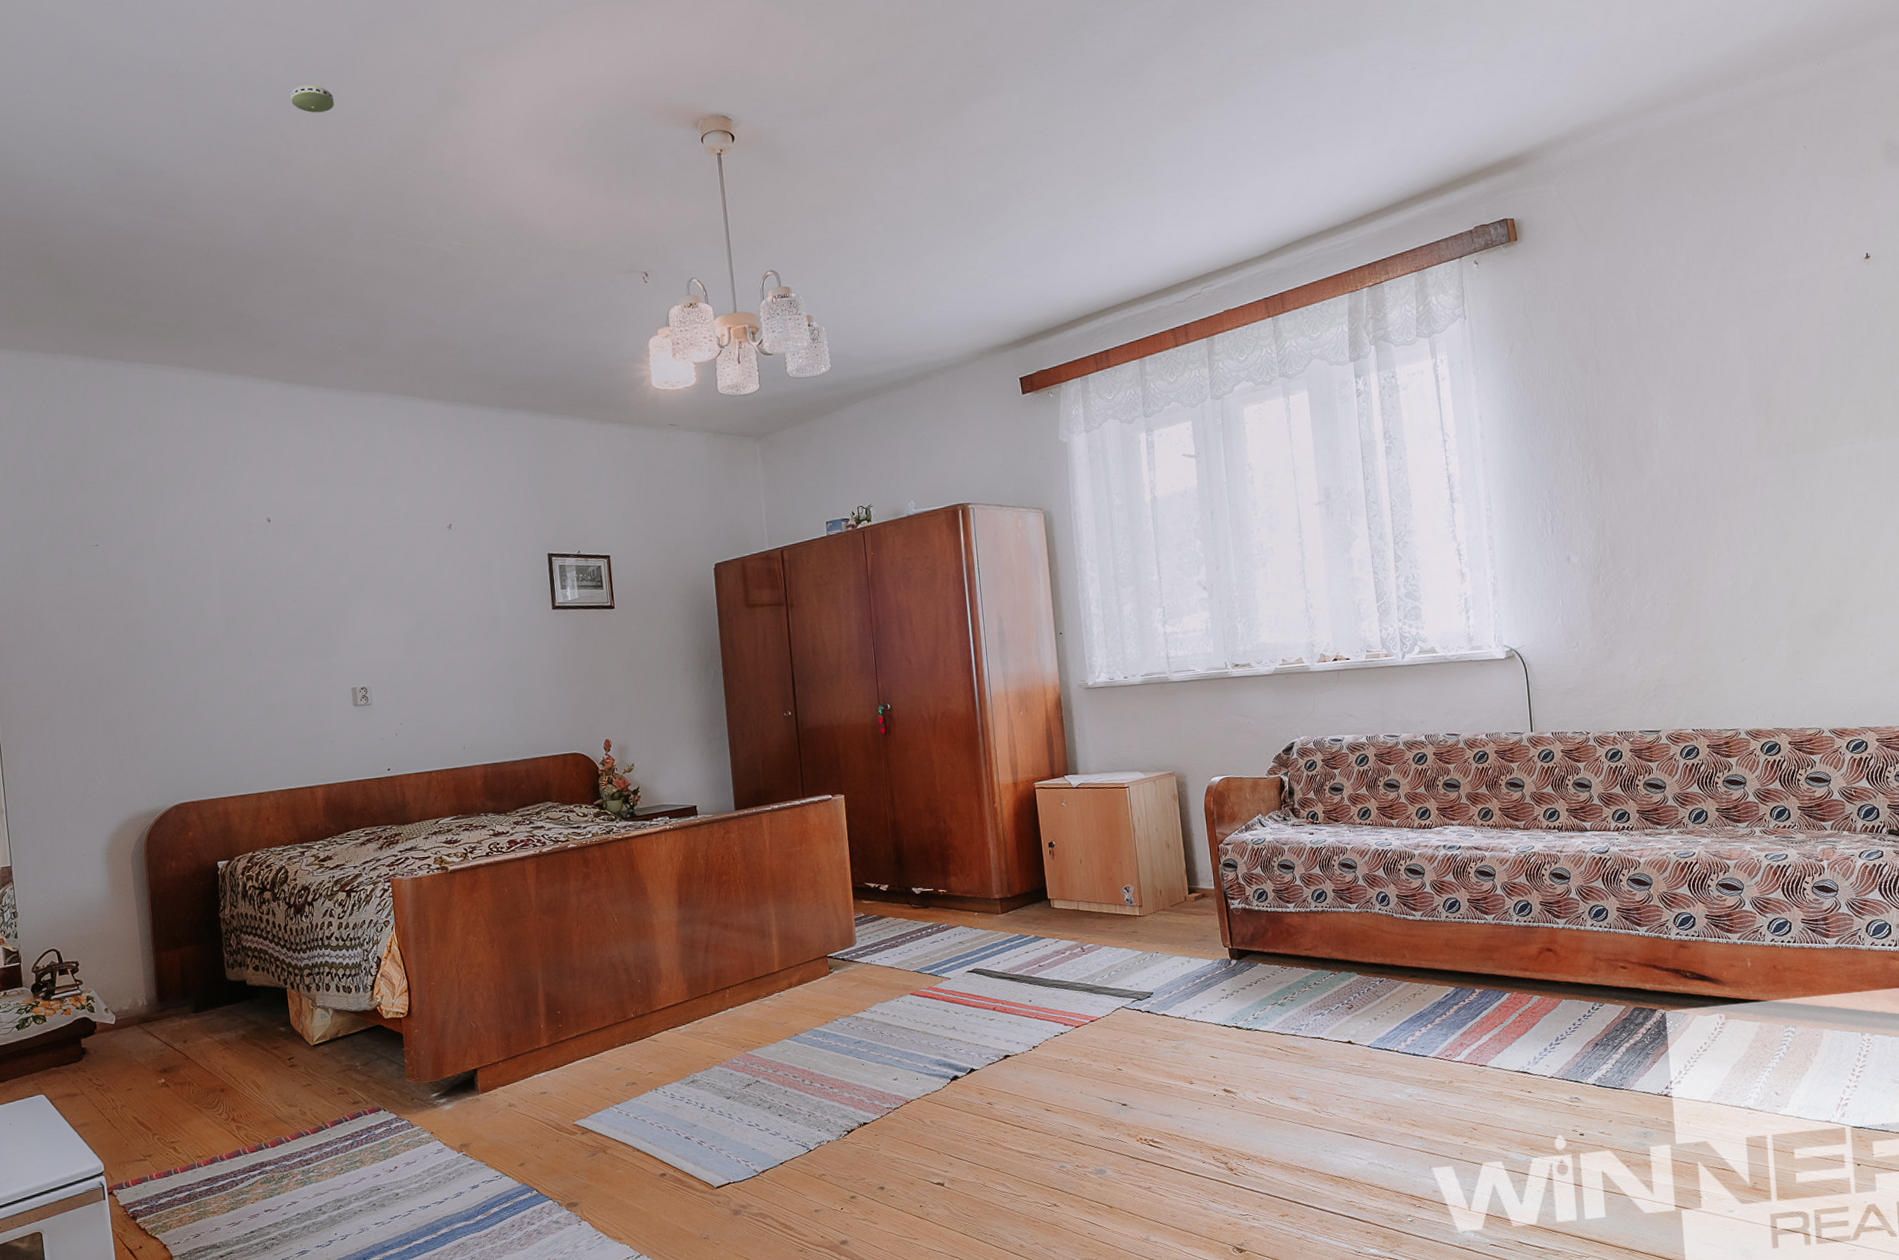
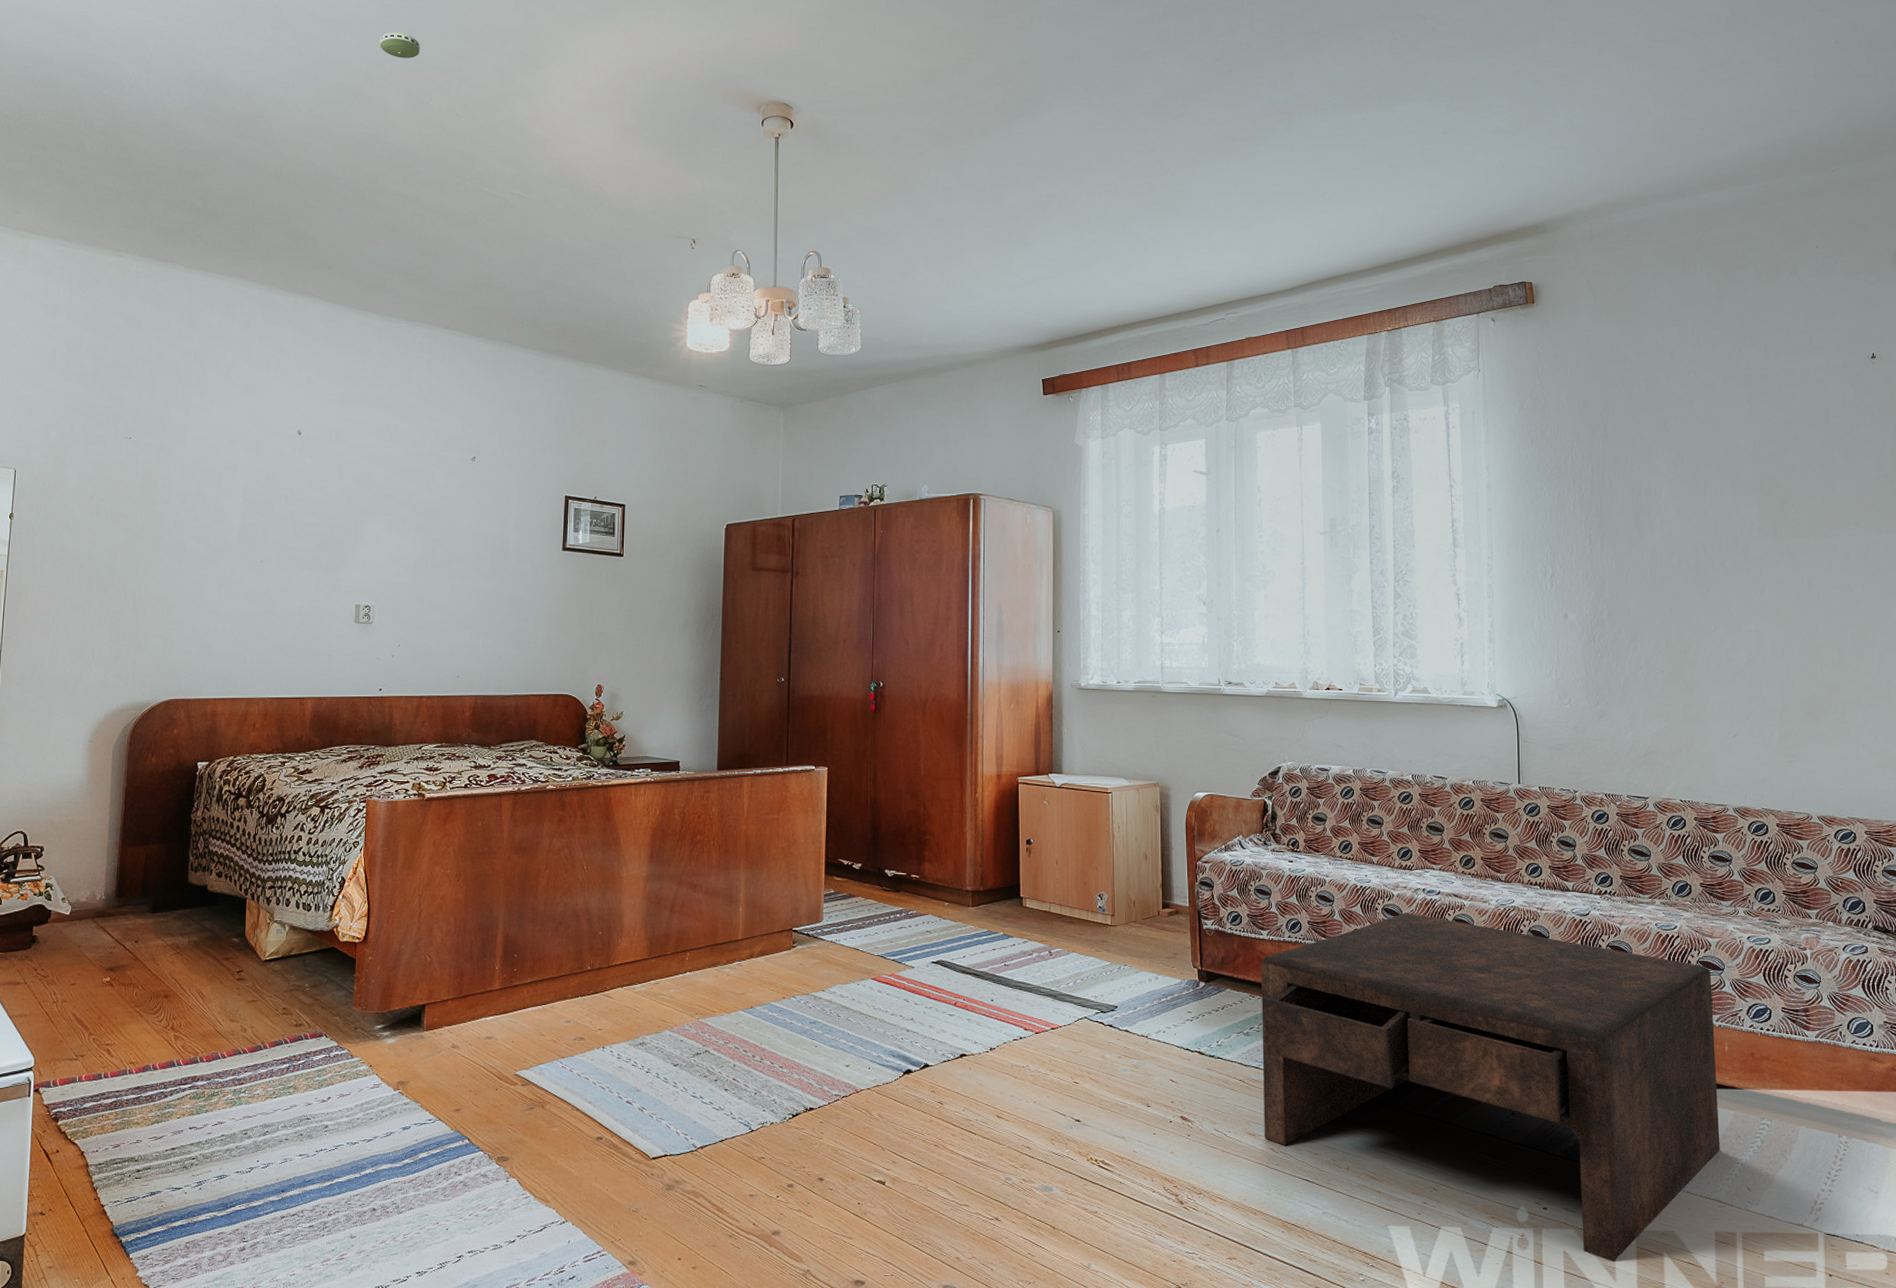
coffee table: none [1290,870,1748,1176] -> present [1261,913,1720,1261]

